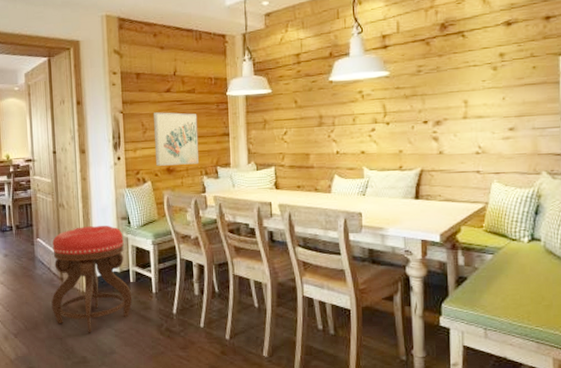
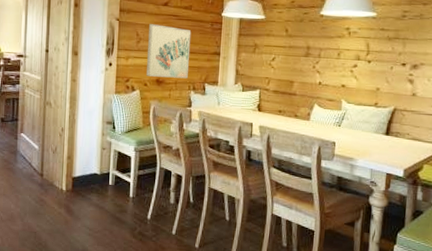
stool: present [51,226,132,333] -> none [29,126,110,230]

